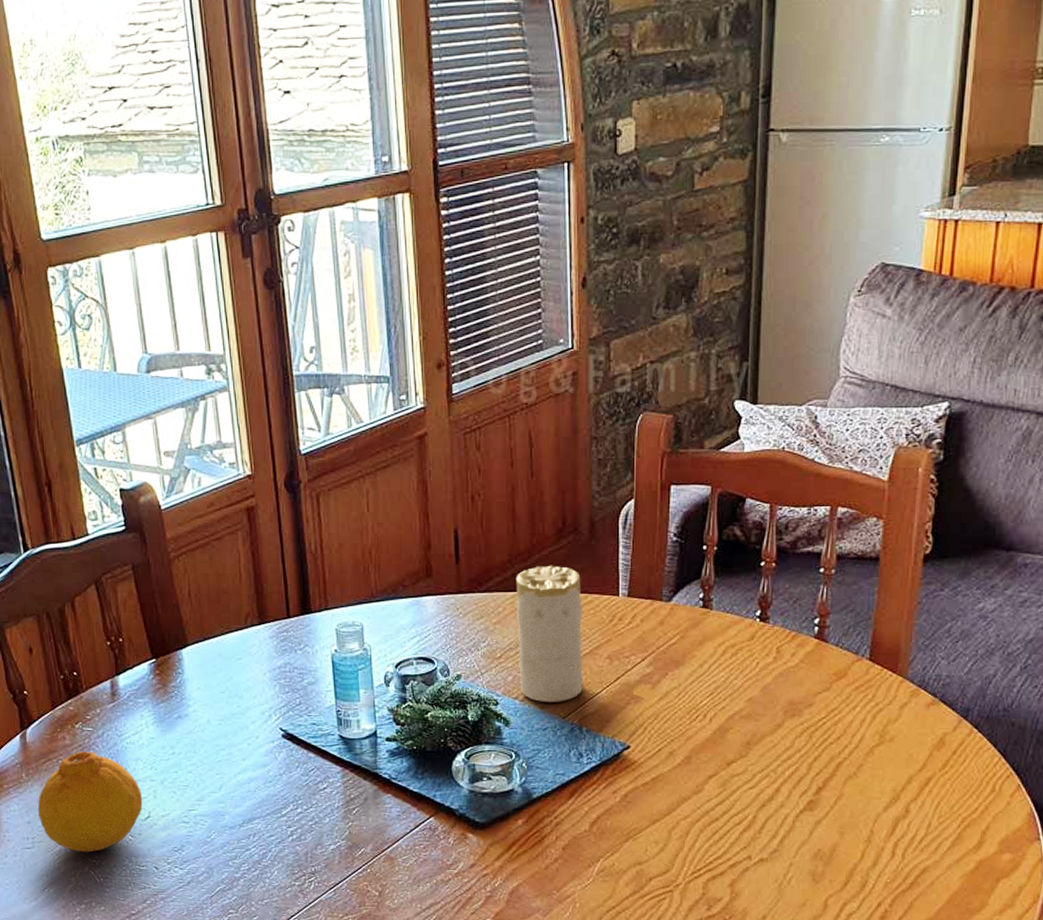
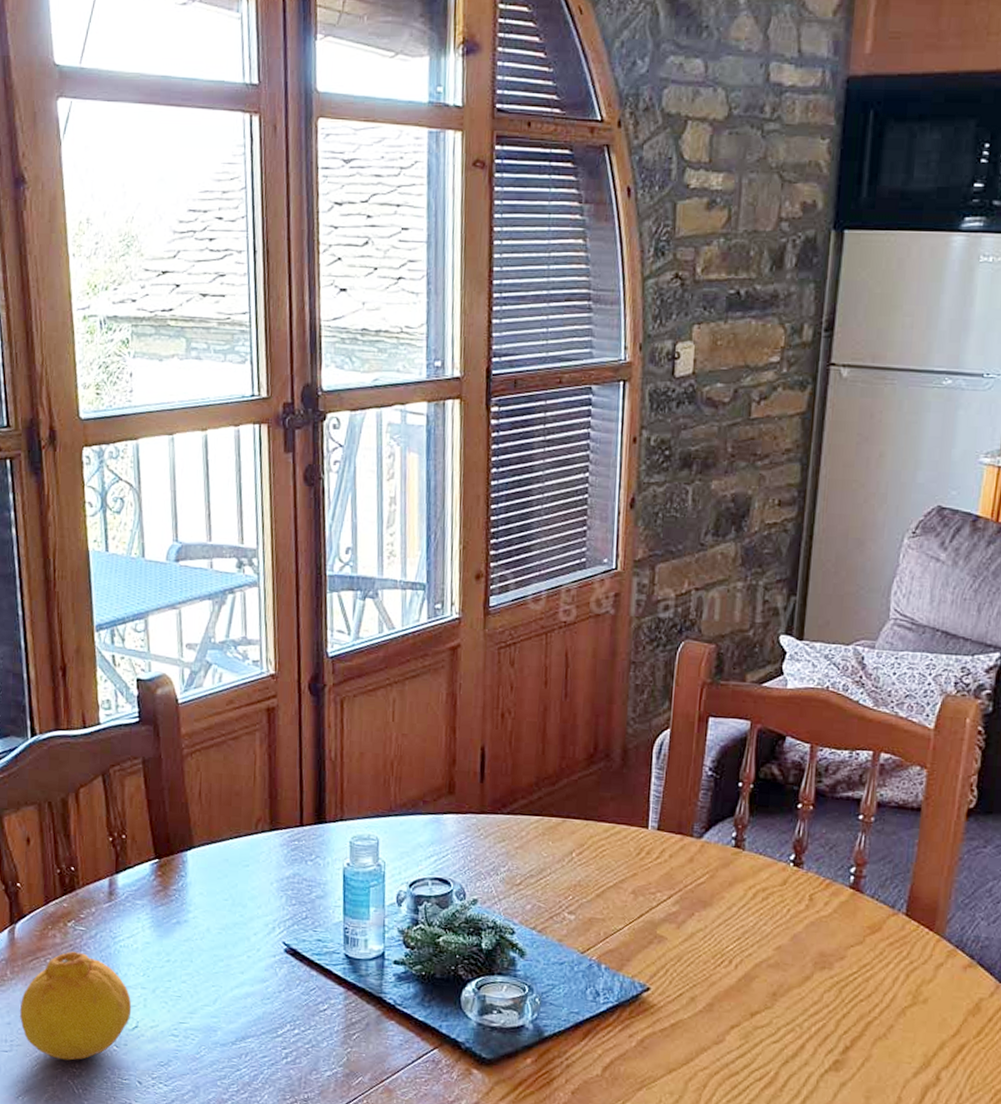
candle: present [516,565,583,702] -> none [538,791,610,936]

